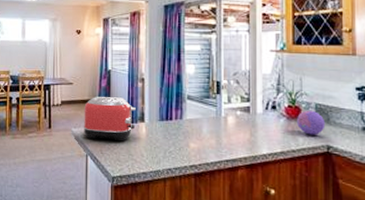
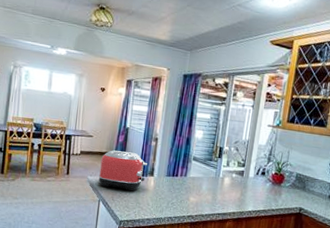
decorative ball: present [297,110,326,135] -> none [279,178,302,199]

